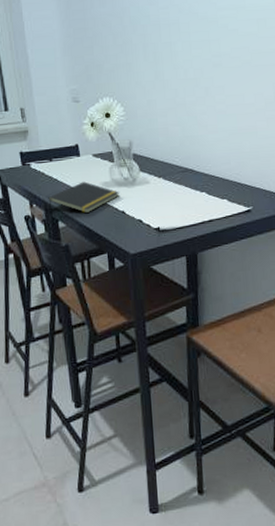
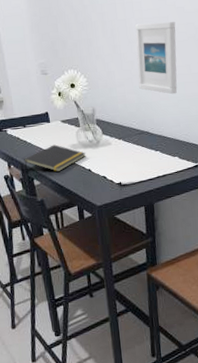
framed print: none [181,44,228,128] -> present [135,21,178,95]

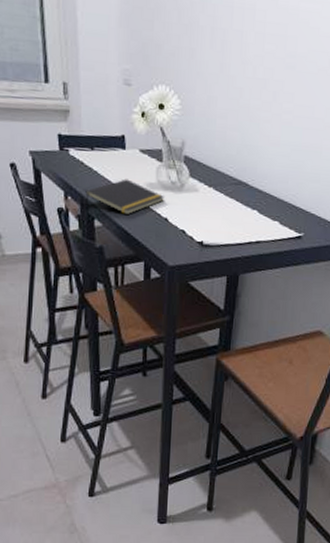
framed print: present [135,21,178,95] -> none [245,39,305,141]

